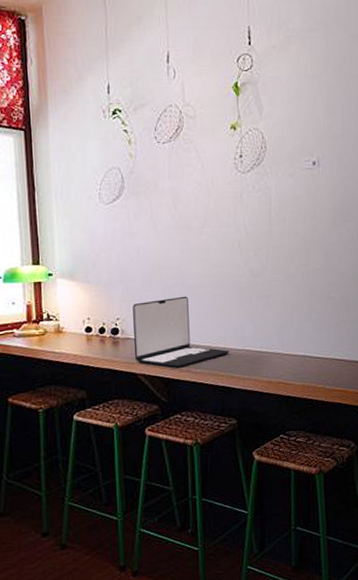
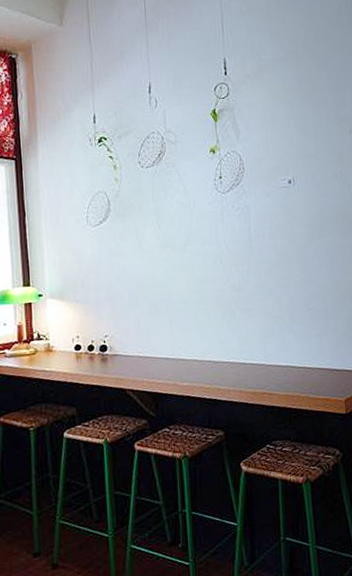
laptop: present [132,296,229,368] -> none [120,311,215,382]

